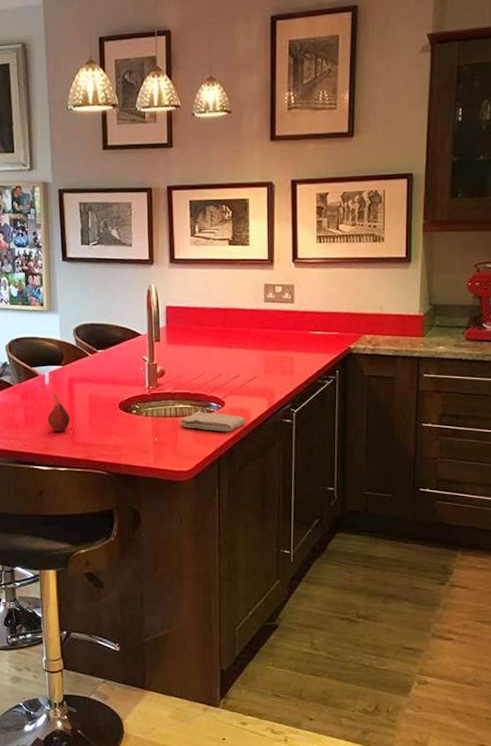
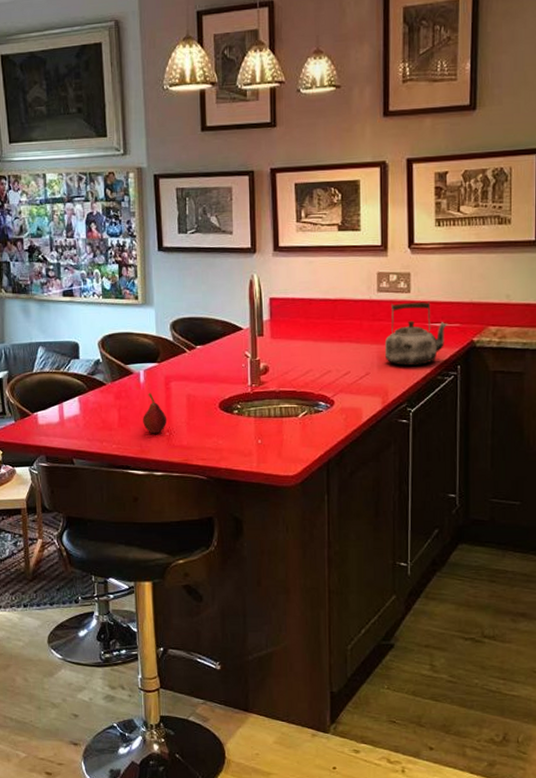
washcloth: present [179,411,246,432] -> none [285,411,358,434]
kettle: none [270,311,328,370] -> present [384,301,448,366]

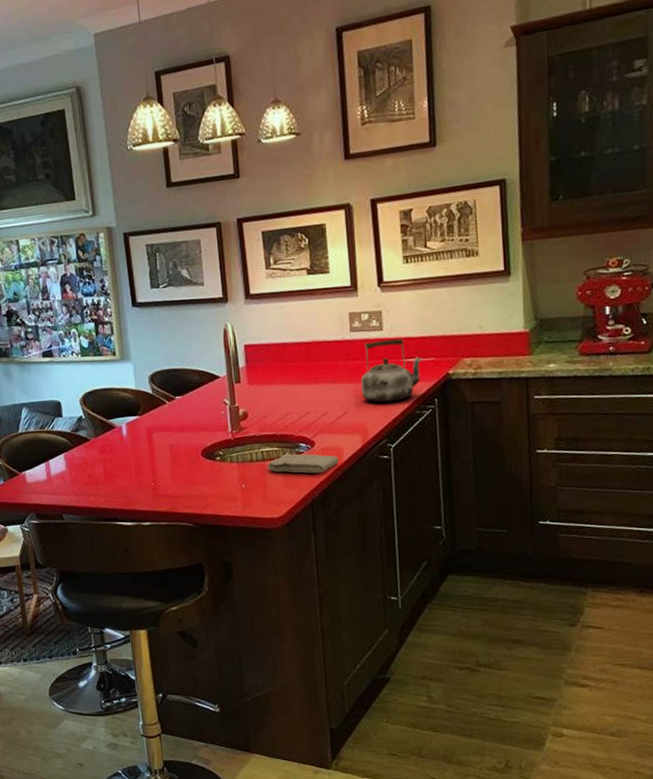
fruit: present [143,393,167,434] -> none [128,445,152,486]
washcloth: none [285,411,358,434] -> present [267,453,339,474]

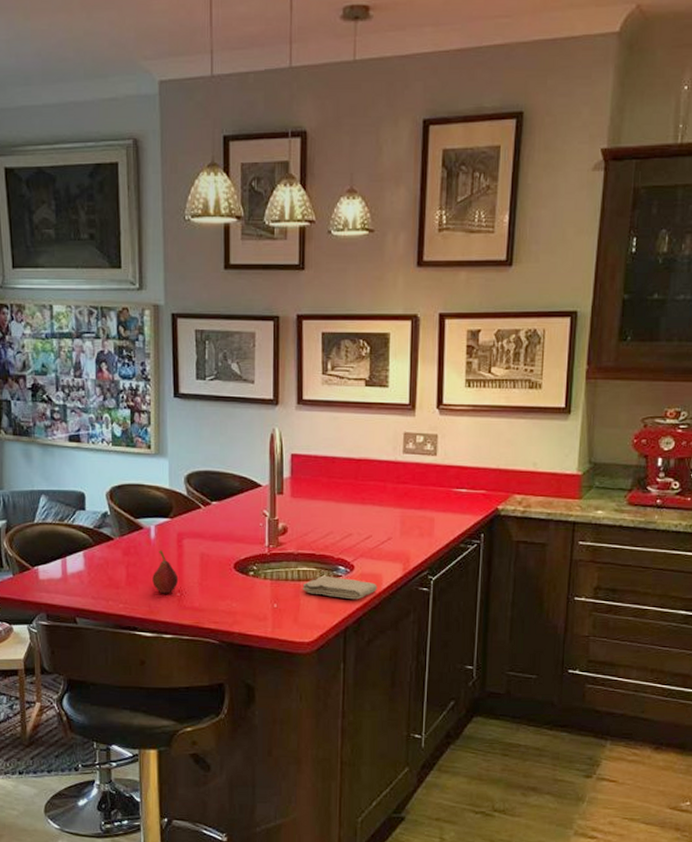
fruit: none [128,445,152,486] -> present [152,550,179,594]
kettle: present [360,337,423,403] -> none [407,465,473,532]

